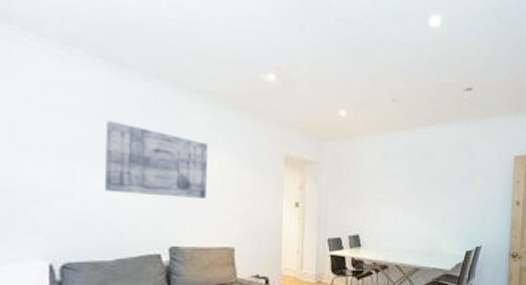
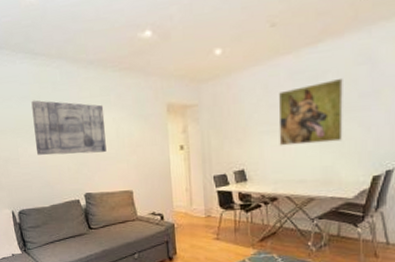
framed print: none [392,160,447,217] -> present [278,77,343,146]

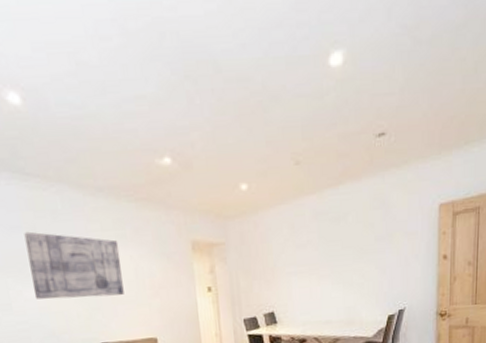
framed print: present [278,77,343,146] -> none [304,220,363,287]

